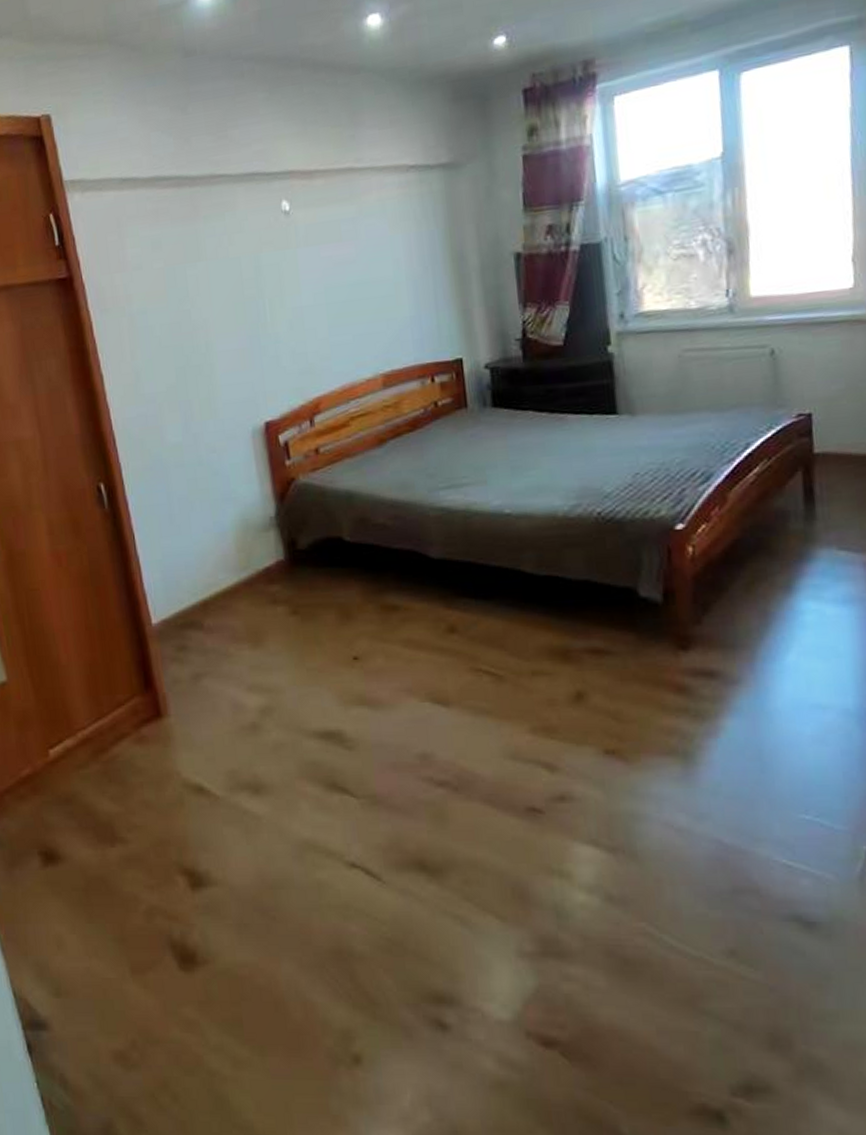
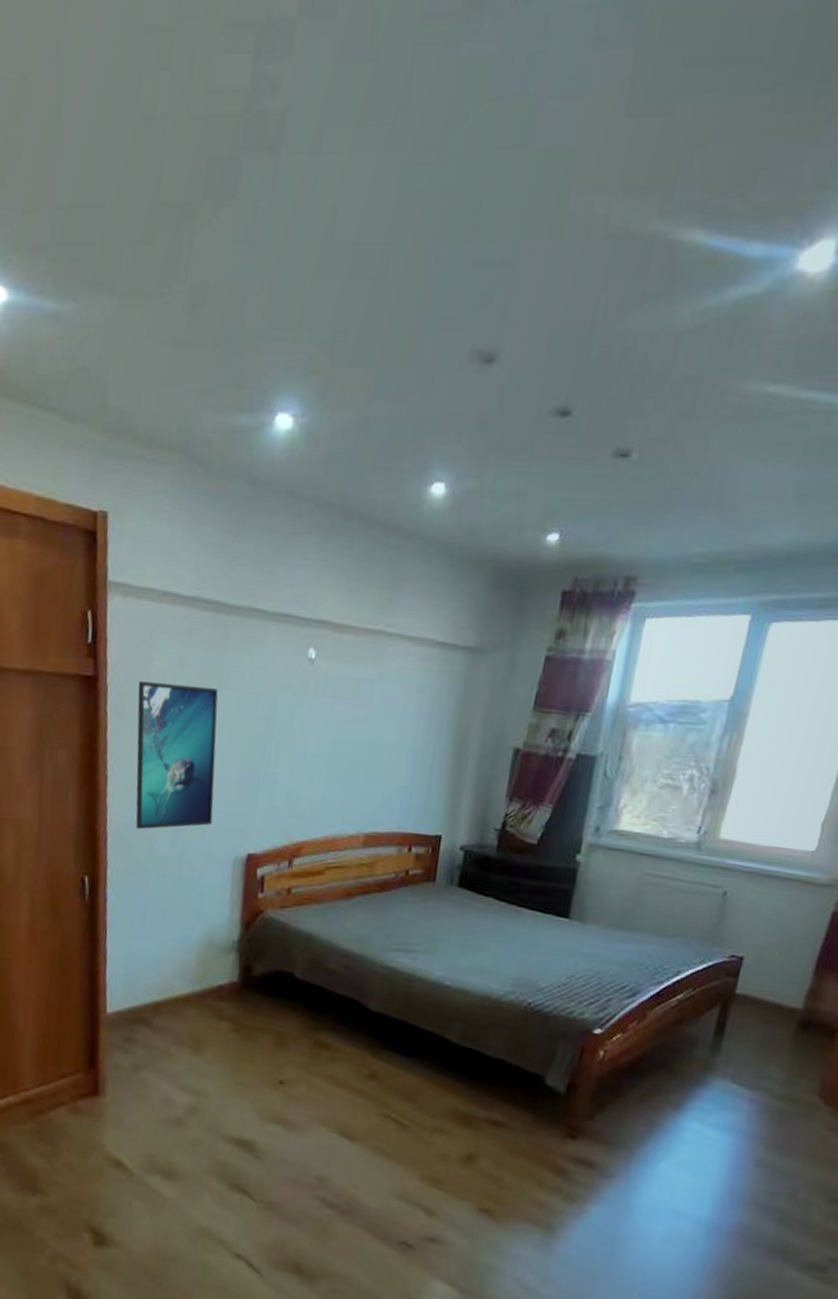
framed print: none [115,261,221,423] -> present [135,681,218,830]

